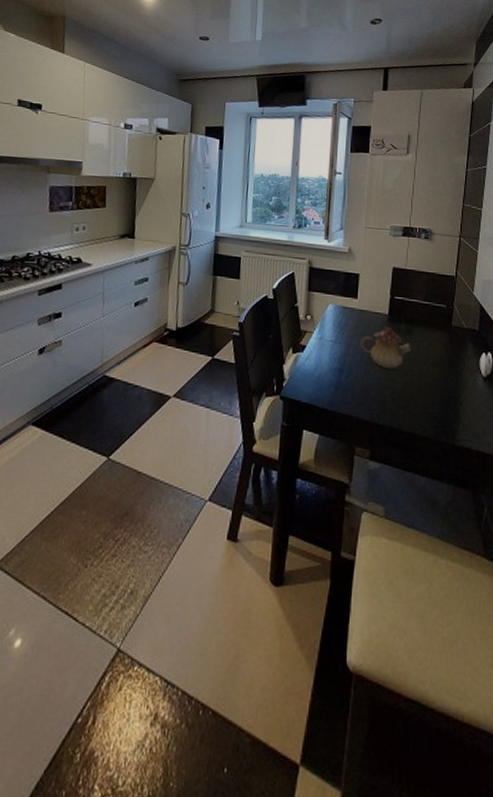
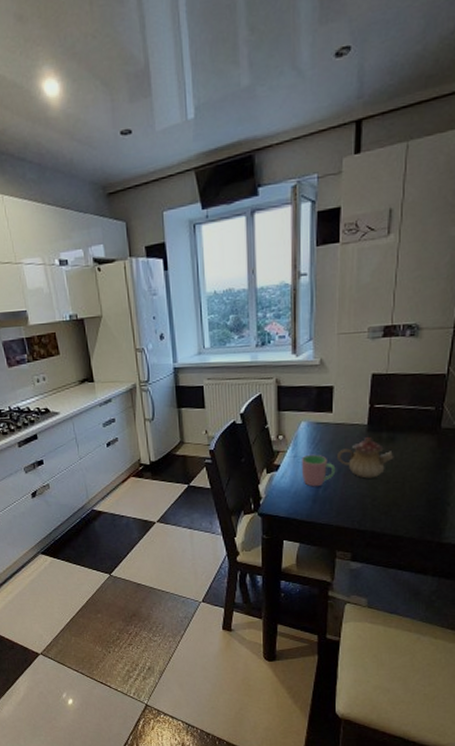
cup: none [325,338,358,373] -> present [301,454,336,487]

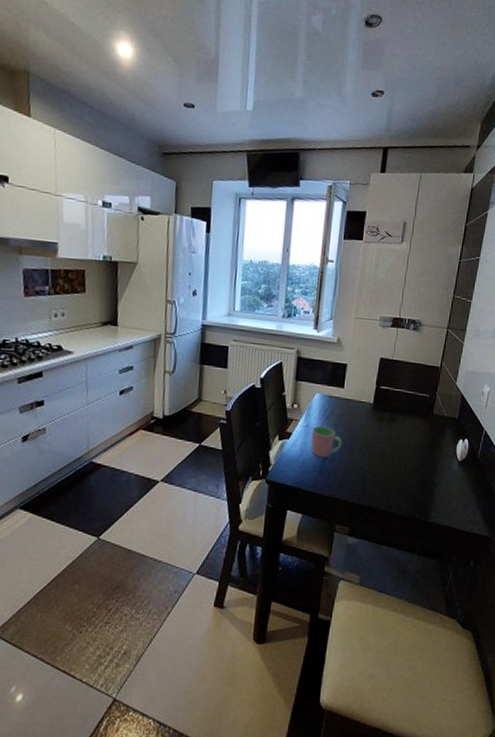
teapot: present [337,436,394,479] -> none [344,414,394,455]

